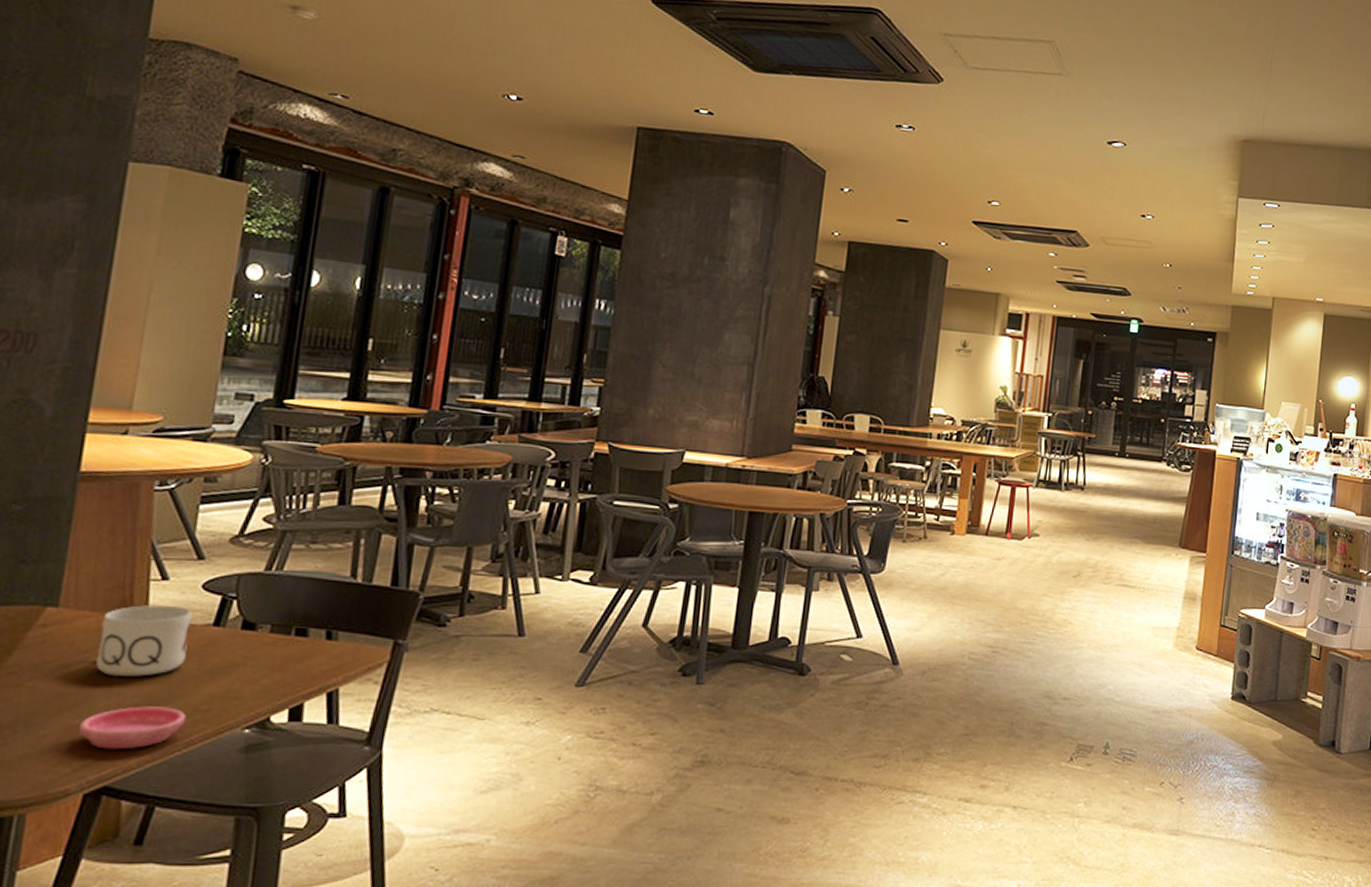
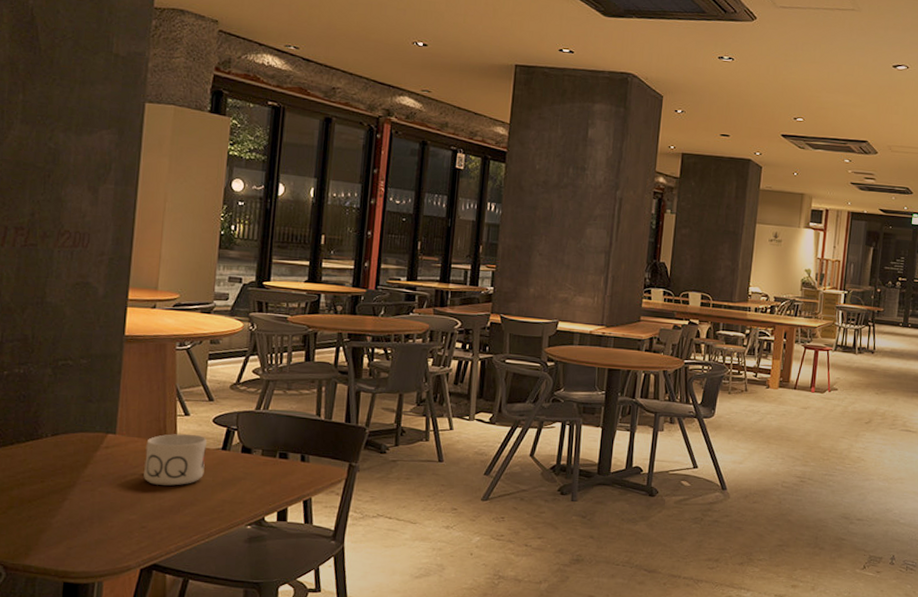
saucer: present [79,706,187,750] -> none [135,507,207,538]

